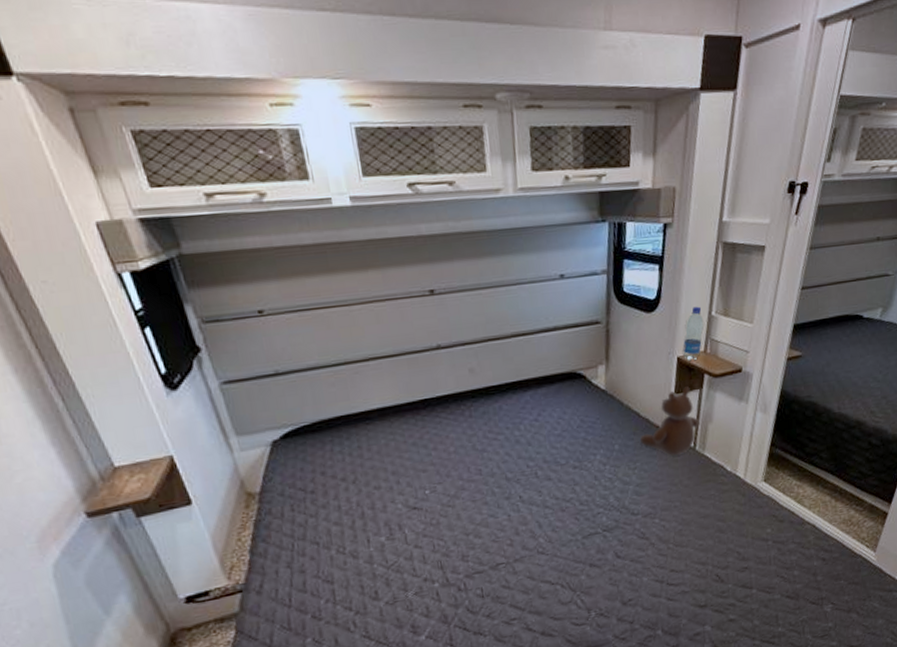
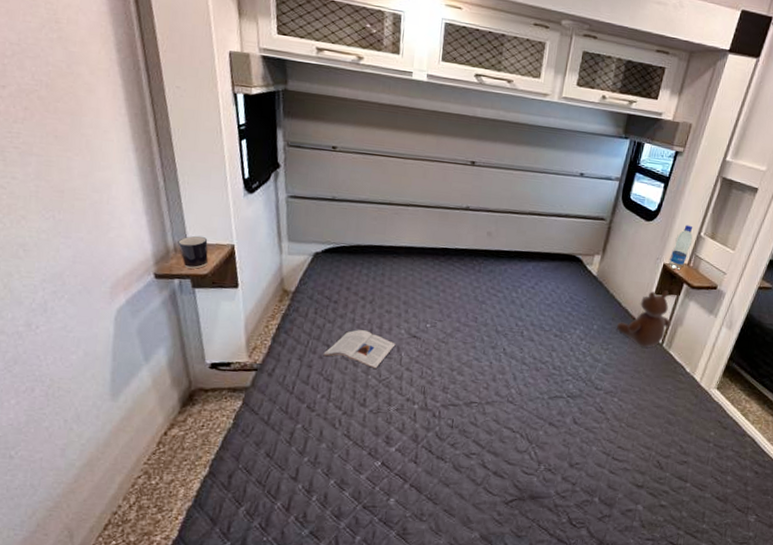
mug: none [102,454,148,497] -> present [177,235,209,269]
magazine: none [314,515,396,557] -> present [323,330,396,370]

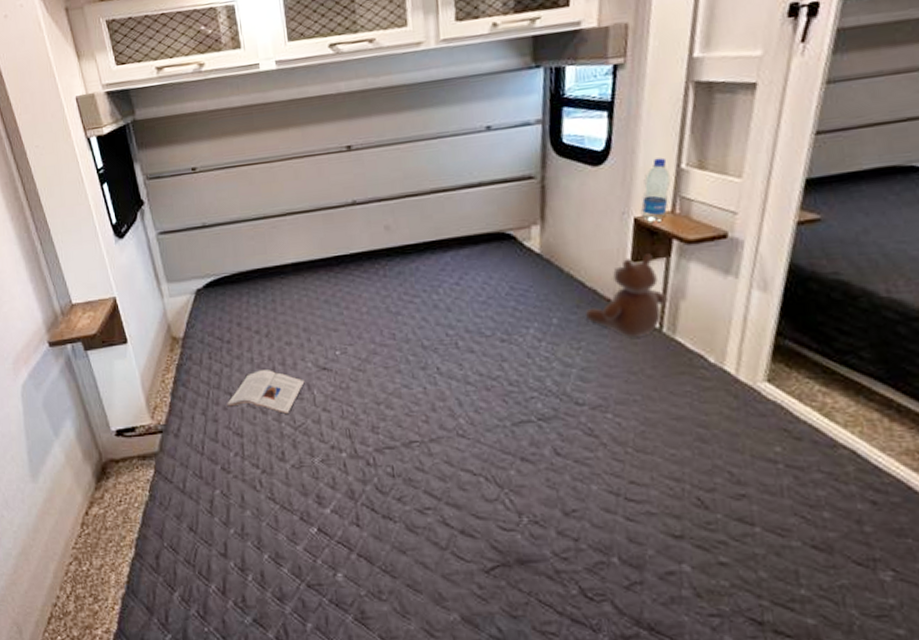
mug: present [177,235,209,269] -> none [63,294,95,331]

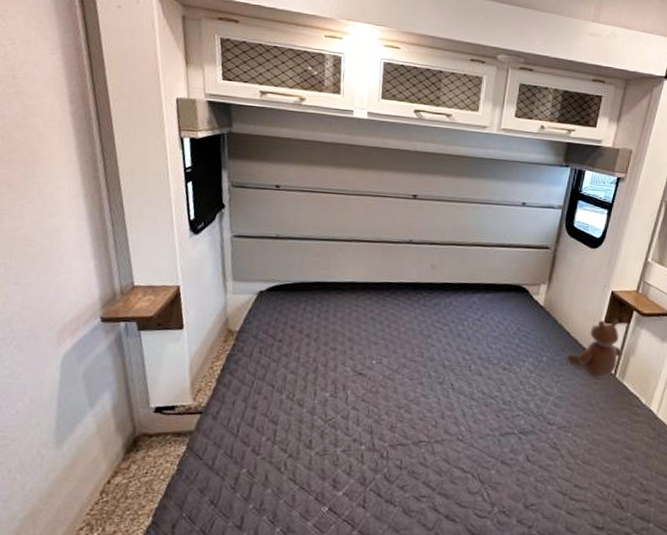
magazine: present [227,370,305,415] -> none [268,368,341,409]
bottle: present [641,157,671,223] -> none [617,251,640,298]

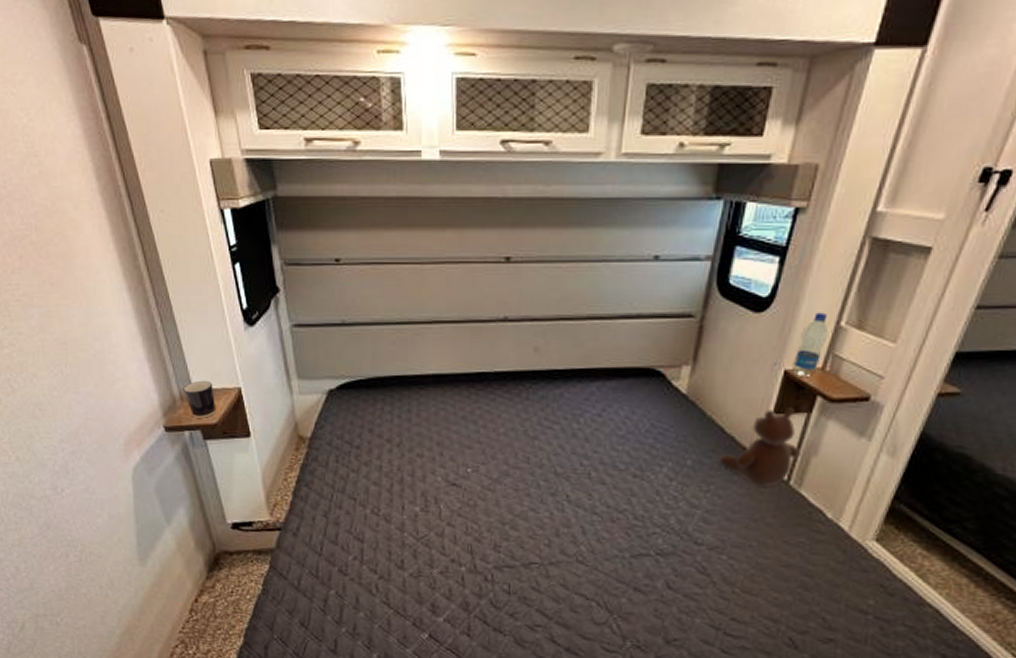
mug: none [124,278,155,311] -> present [183,380,217,418]
bottle: none [617,251,640,298] -> present [793,312,828,378]

